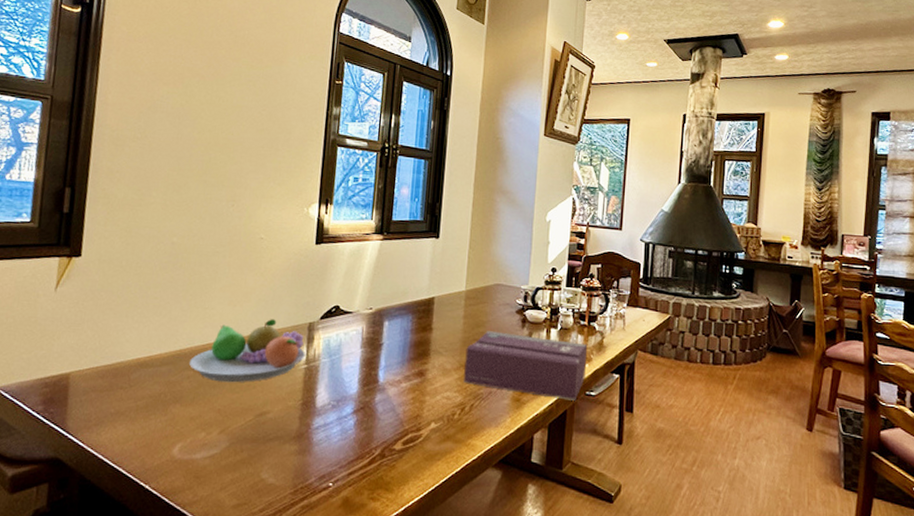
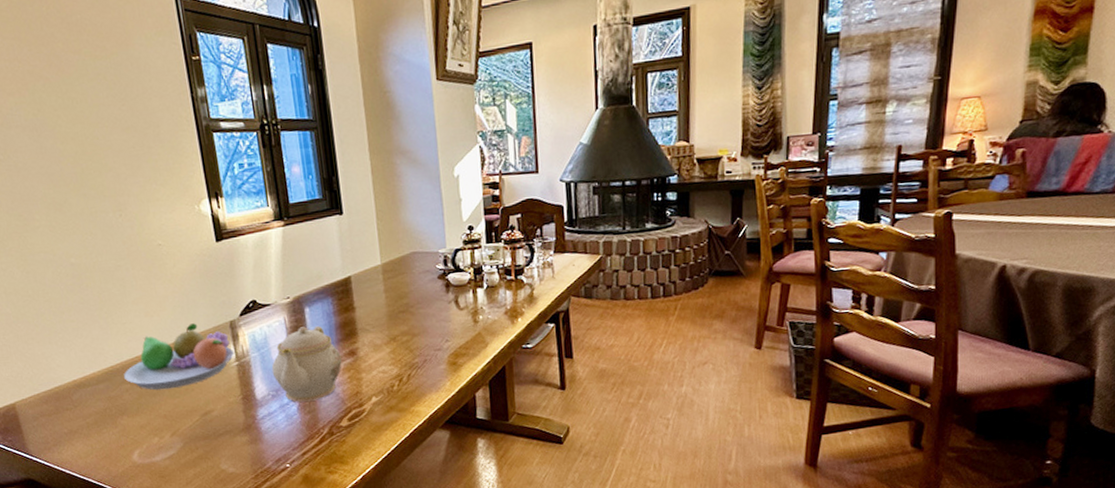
teapot: none [338,339,410,418] -> present [271,325,342,402]
tissue box: present [463,331,588,401] -> none [393,298,520,357]

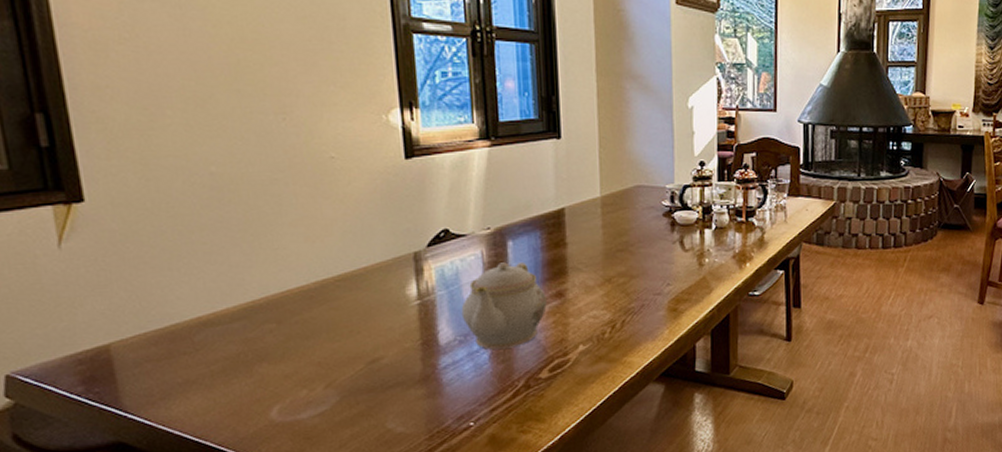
fruit bowl: present [124,323,235,391] -> none [269,253,417,332]

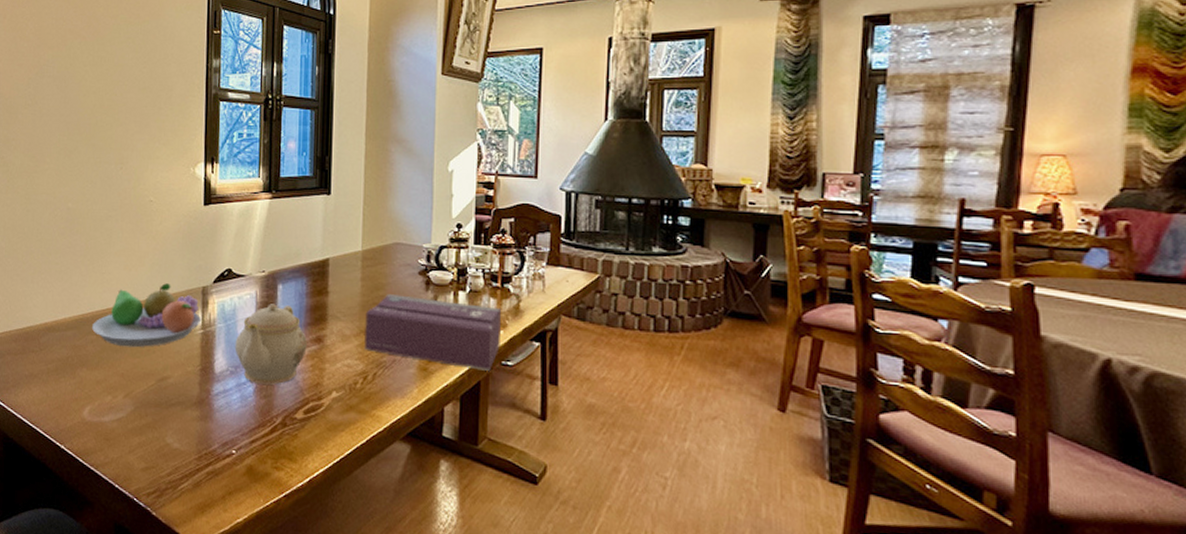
fruit bowl: none [269,253,417,332] -> present [92,283,202,348]
tissue box: none [609,239,748,304] -> present [365,294,502,371]

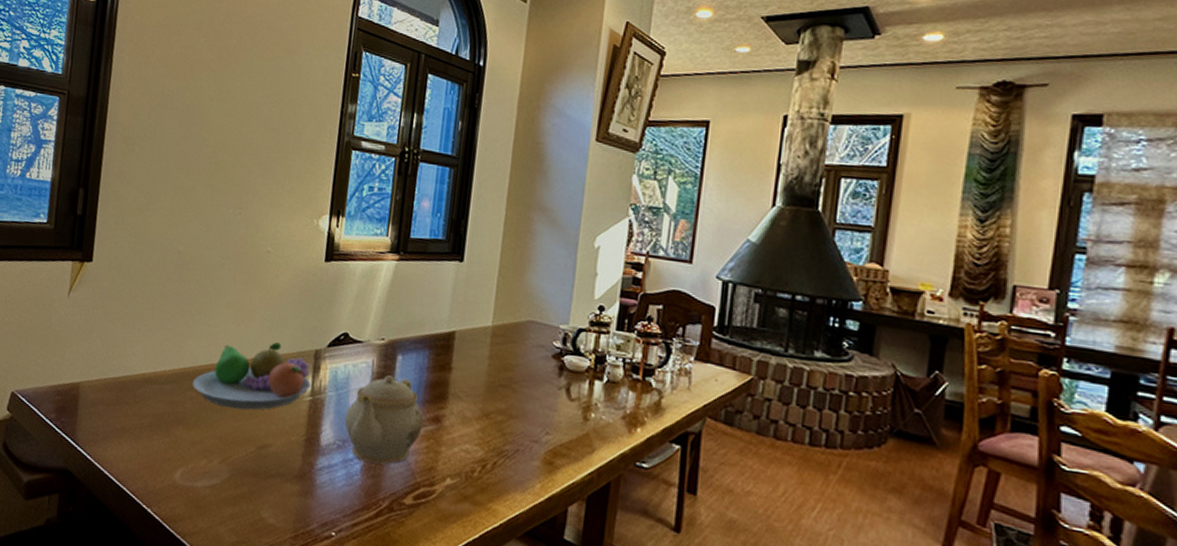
tissue box: present [365,294,502,371] -> none [486,376,641,472]

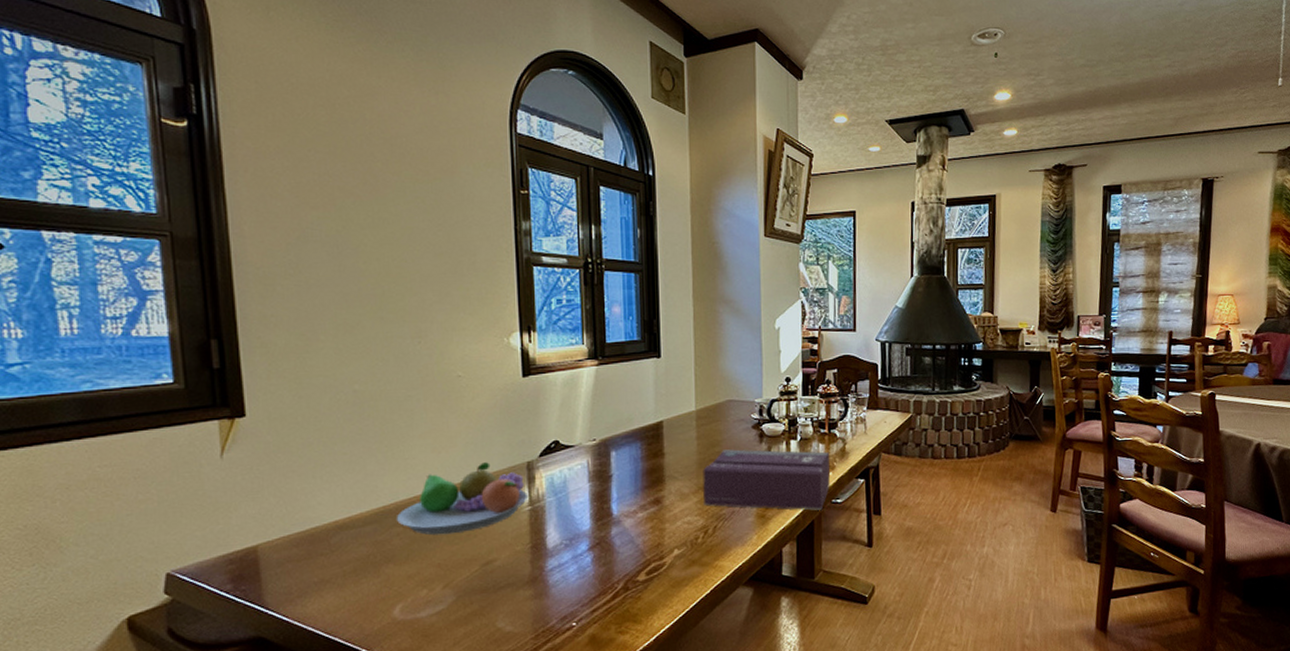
teapot: present [344,375,424,465] -> none [567,470,645,553]
tissue box: none [486,376,641,472] -> present [703,449,830,511]

